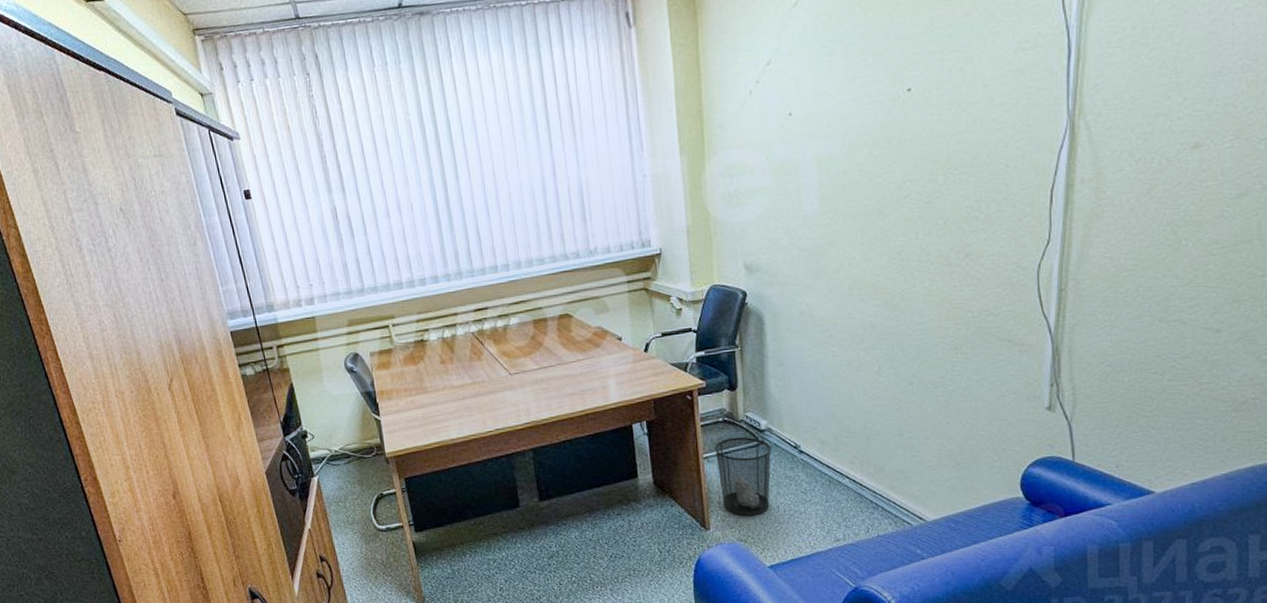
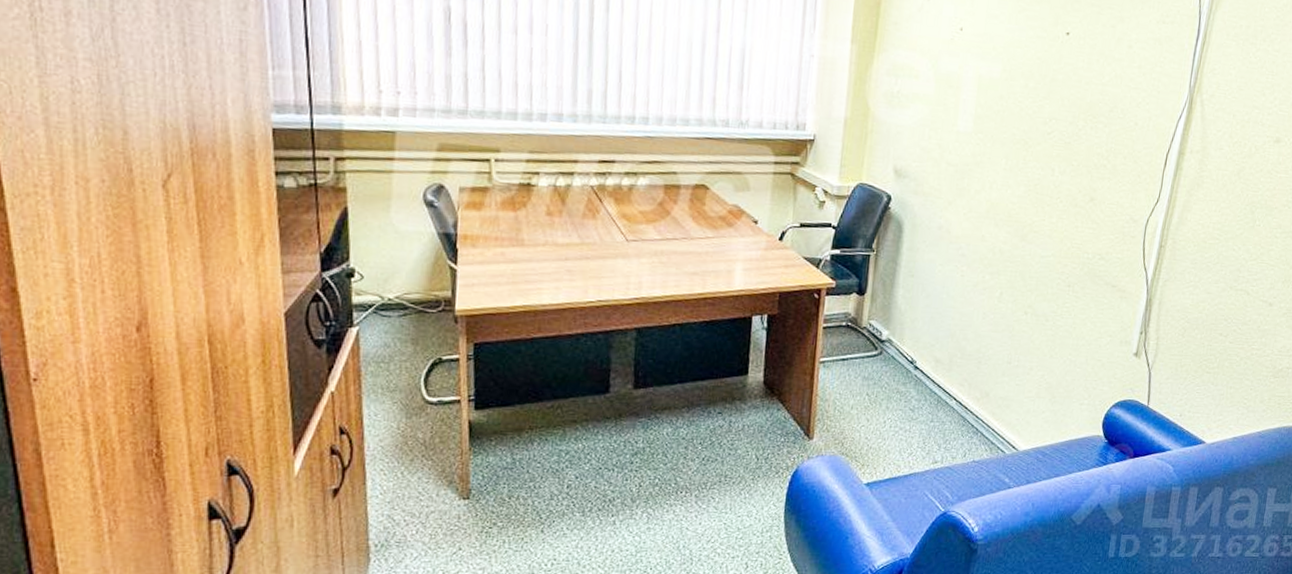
waste bin: present [714,436,772,517] -> none [830,344,889,429]

